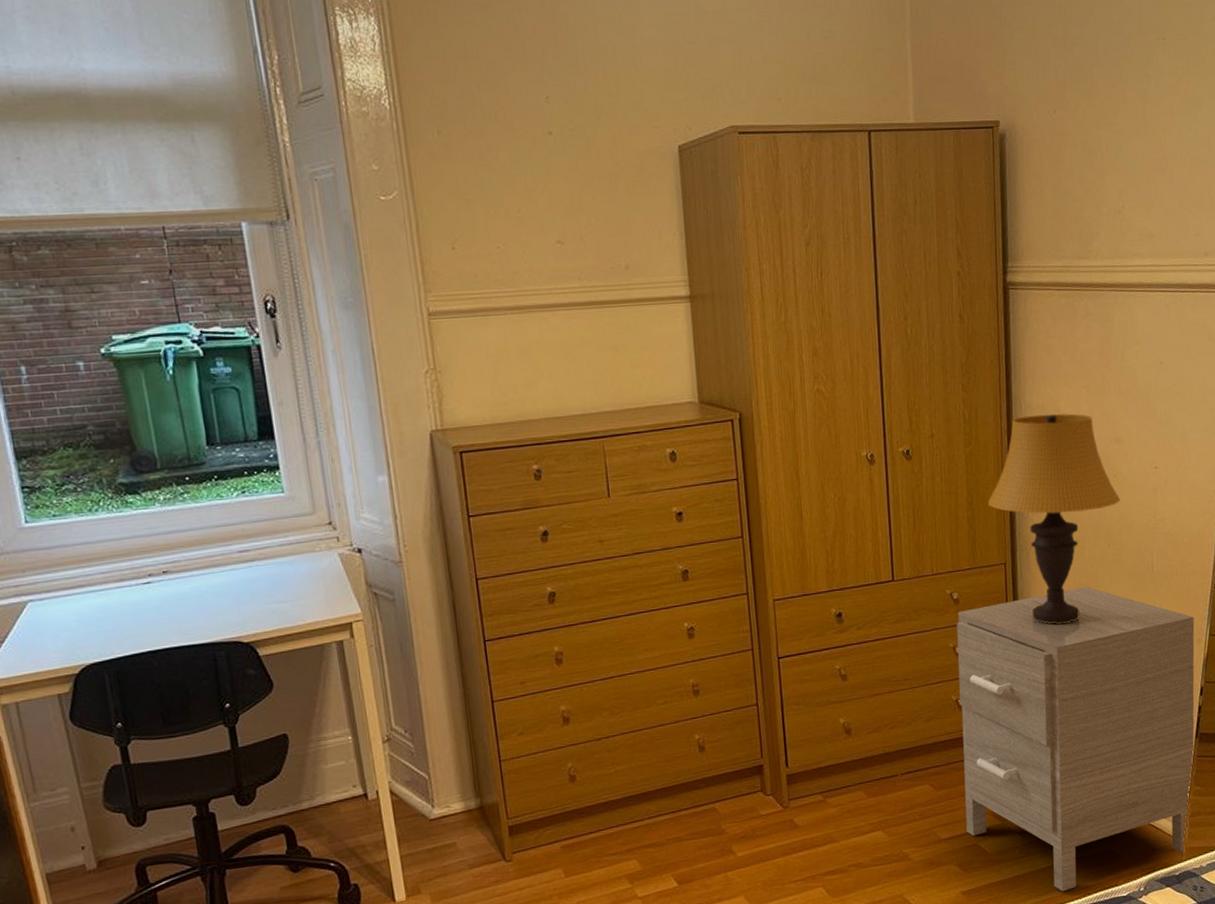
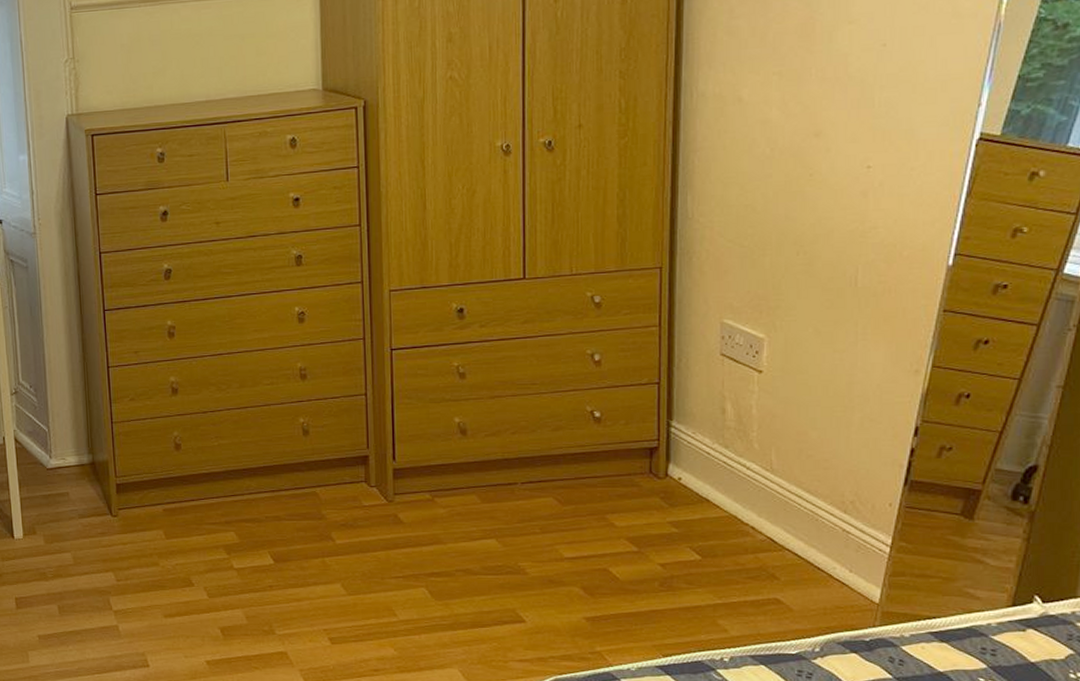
nightstand: present [956,587,1195,892] -> none [595,299,911,637]
table lamp: present [988,413,1121,624] -> none [644,103,817,338]

